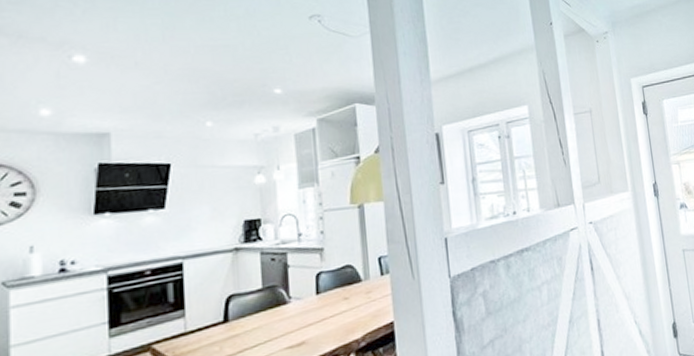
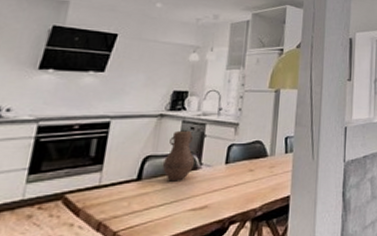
vase: none [247,262,282,320] -> present [162,130,195,182]

